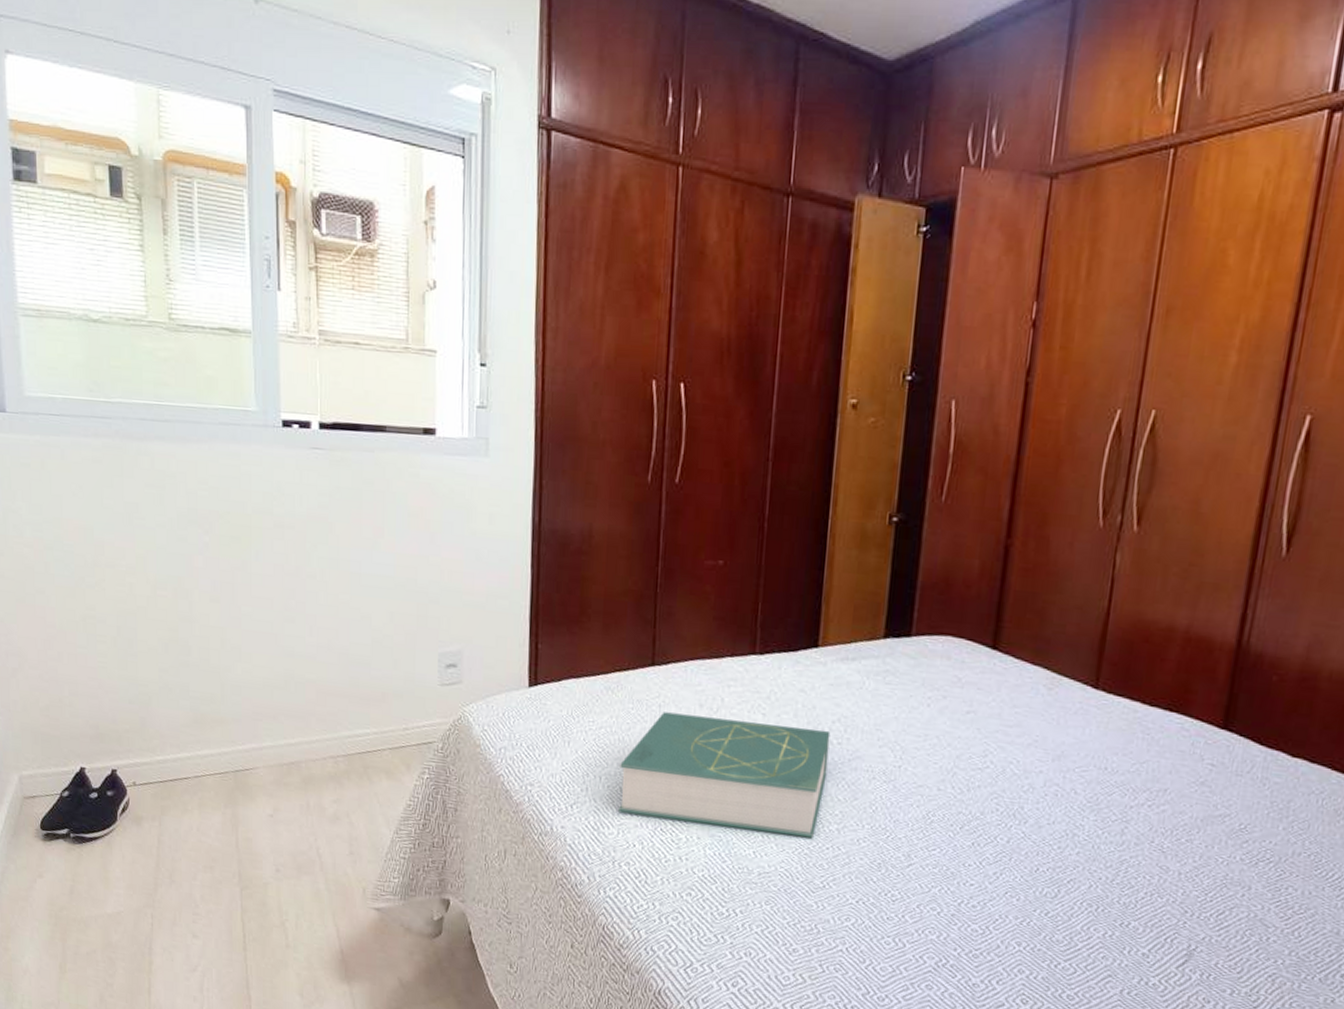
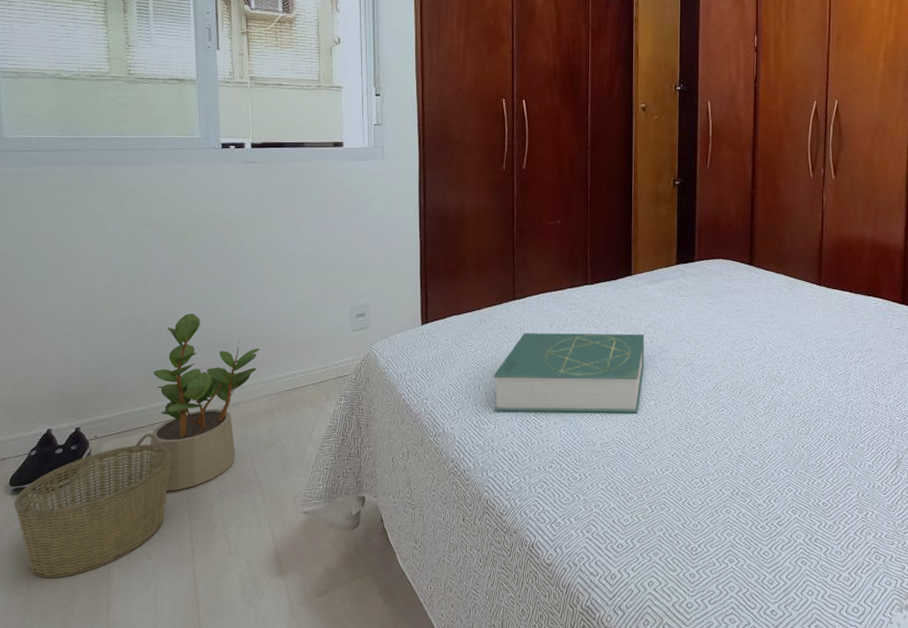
basket: none [46,786,220,945] -> present [14,433,171,579]
potted plant: none [193,641,325,861] -> present [147,313,260,491]

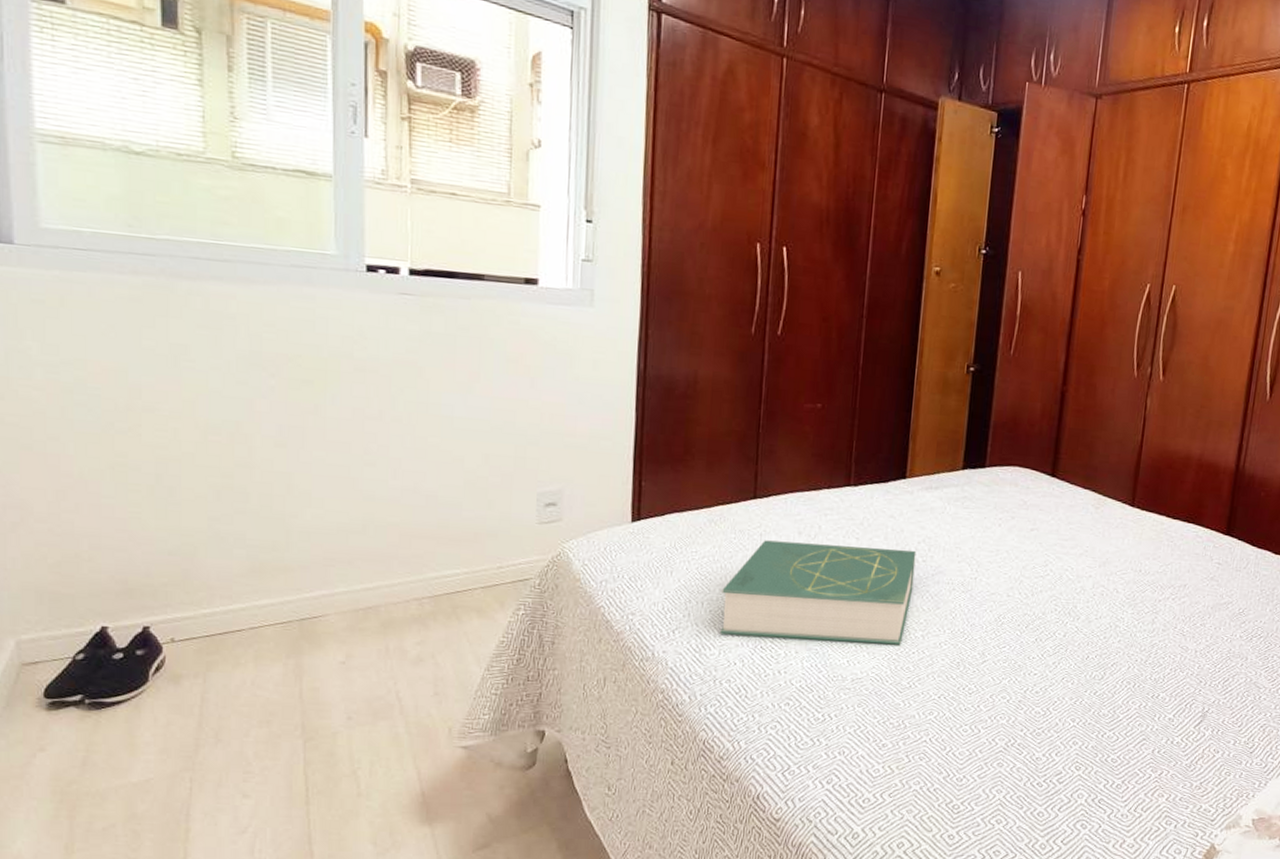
basket: present [14,433,171,579] -> none [51,638,281,819]
potted plant: present [147,313,260,491] -> none [246,487,410,714]

